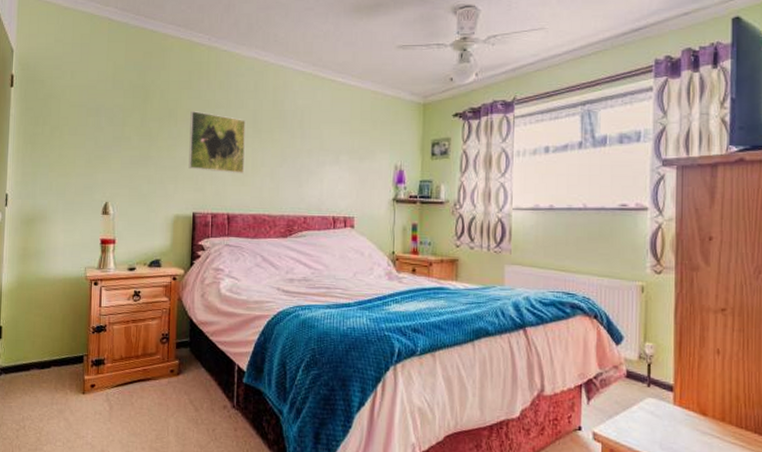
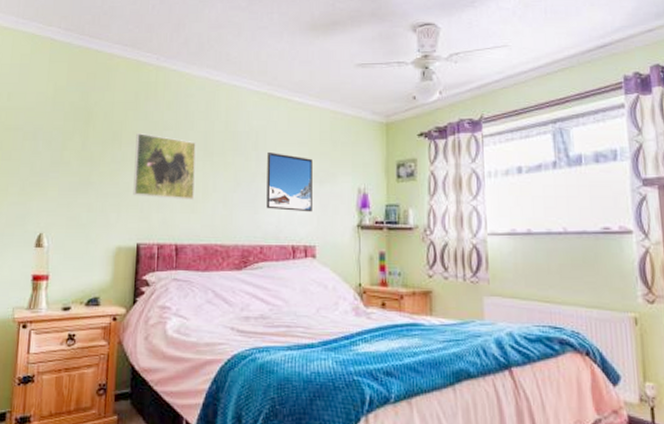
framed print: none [310,129,353,187] -> present [266,151,312,212]

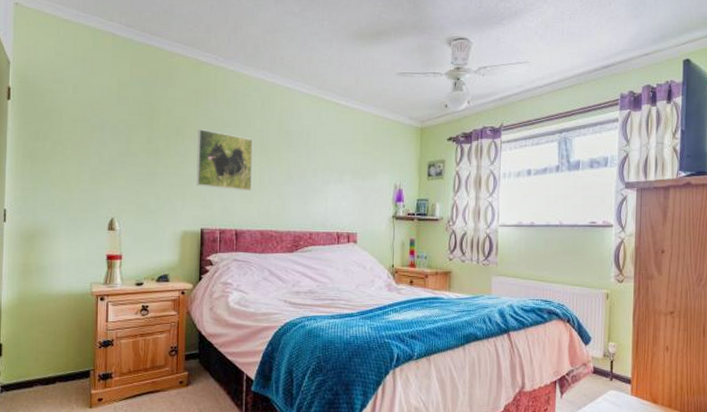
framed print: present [266,151,312,212] -> none [315,150,356,204]

